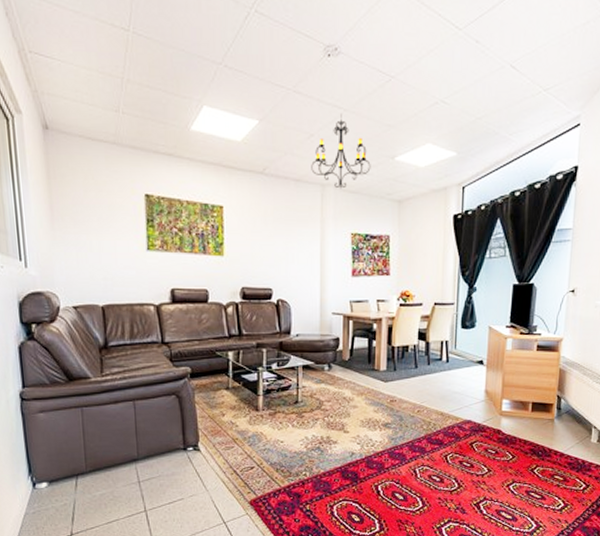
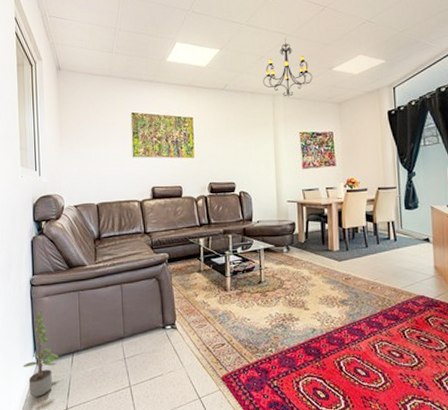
potted plant: none [15,424,63,522] -> present [22,307,61,397]

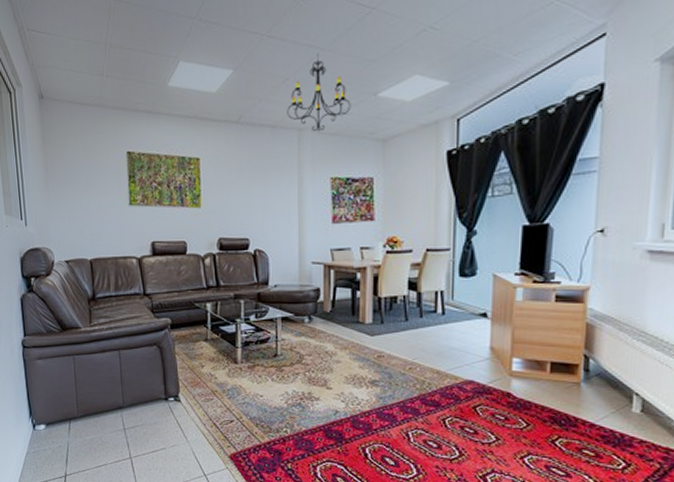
potted plant: present [22,307,61,397] -> none [18,370,58,461]

